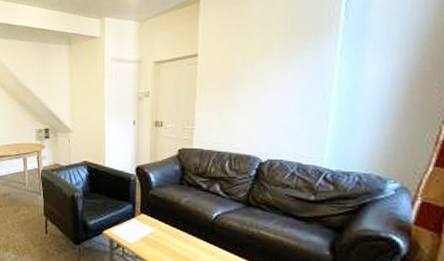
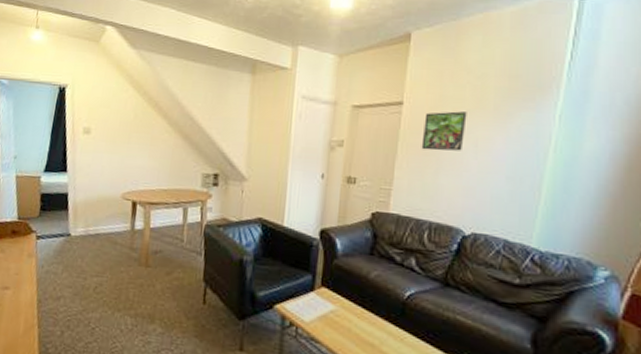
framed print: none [216,57,255,93] -> present [421,111,467,151]

